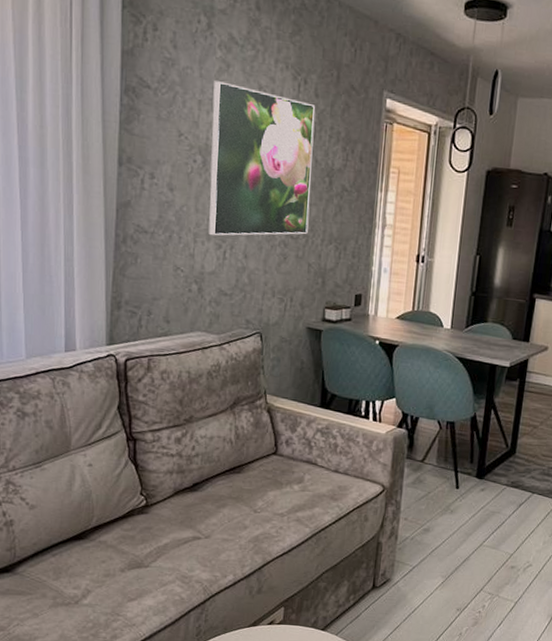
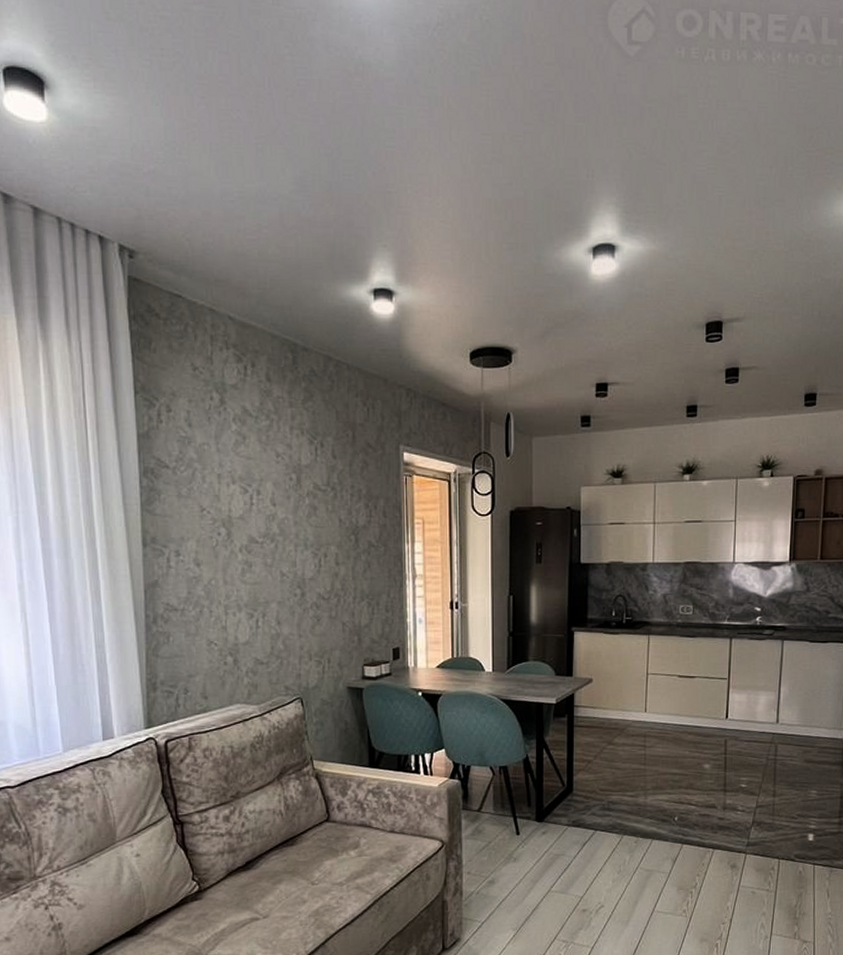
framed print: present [208,81,316,236] -> none [231,454,339,606]

